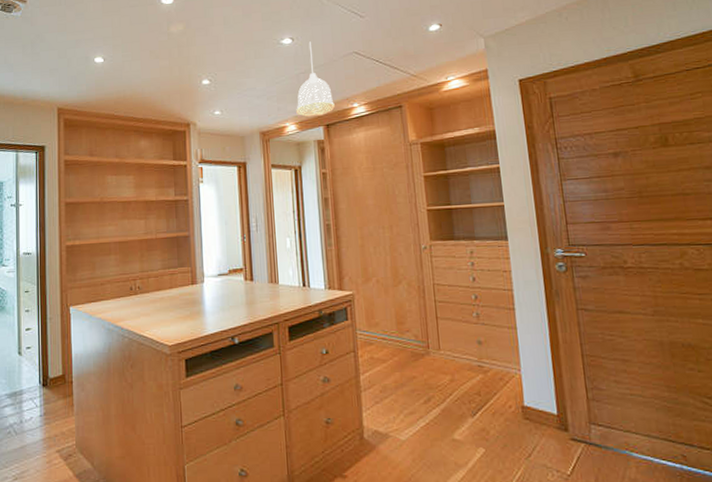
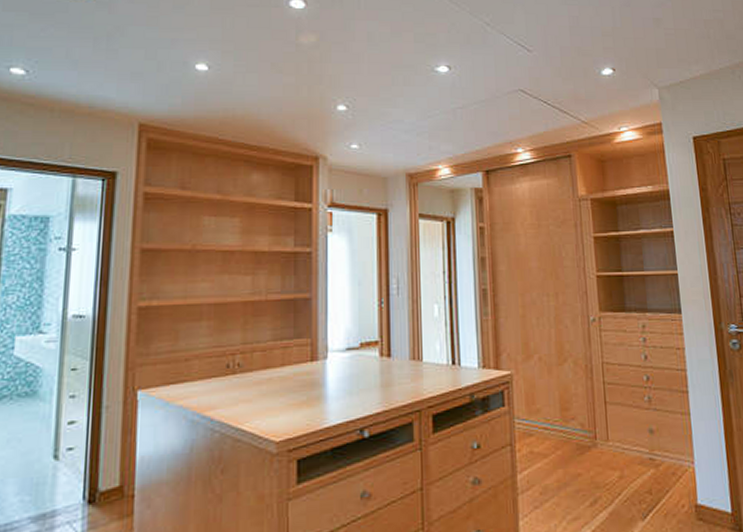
pendant lamp: present [296,41,336,117] -> none [451,72,497,159]

